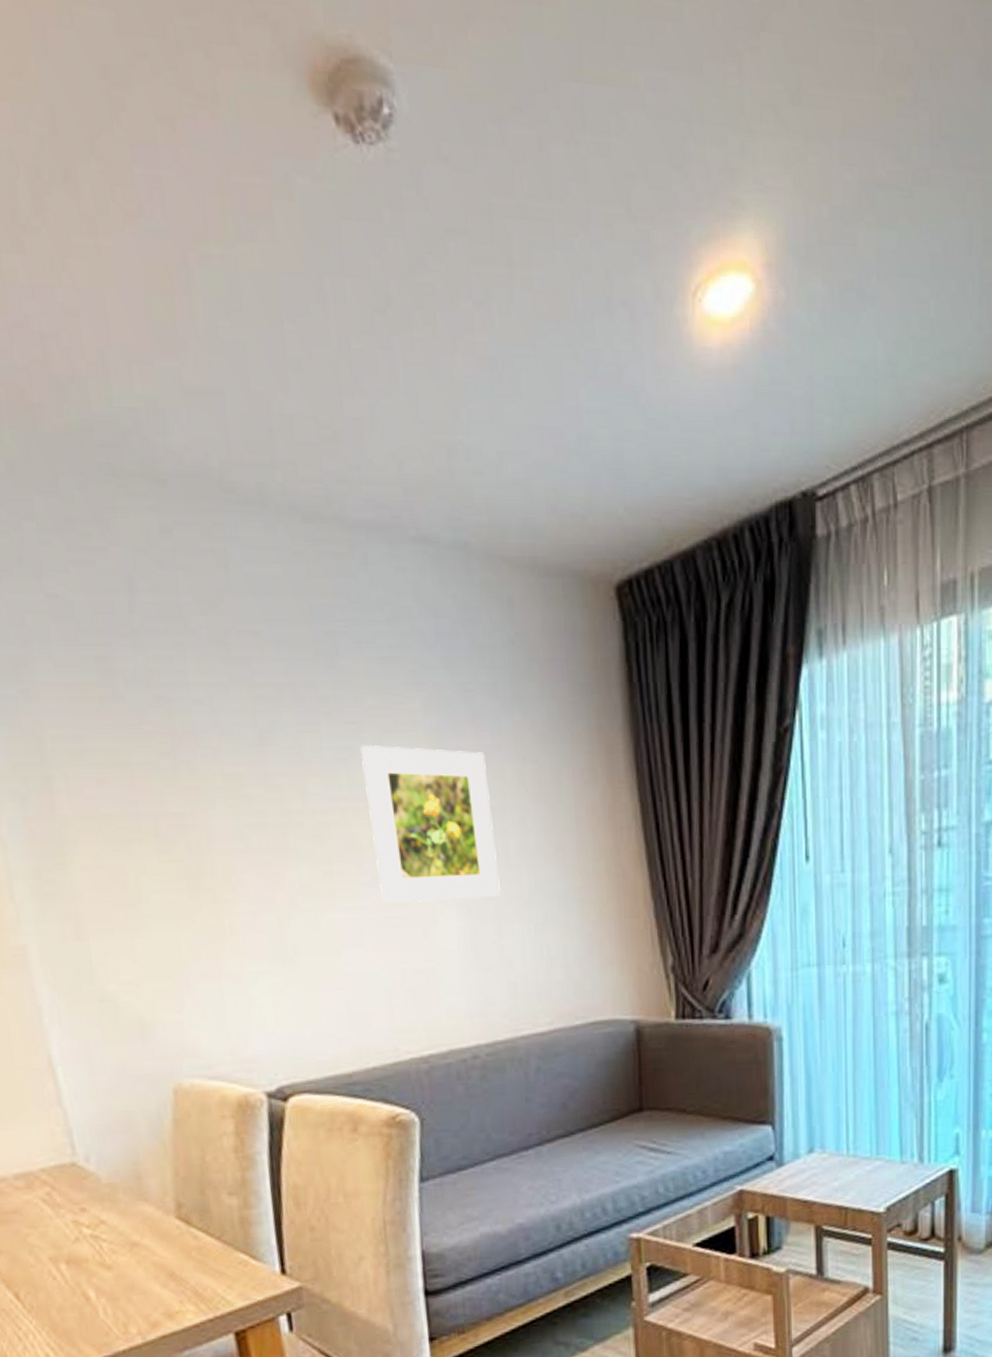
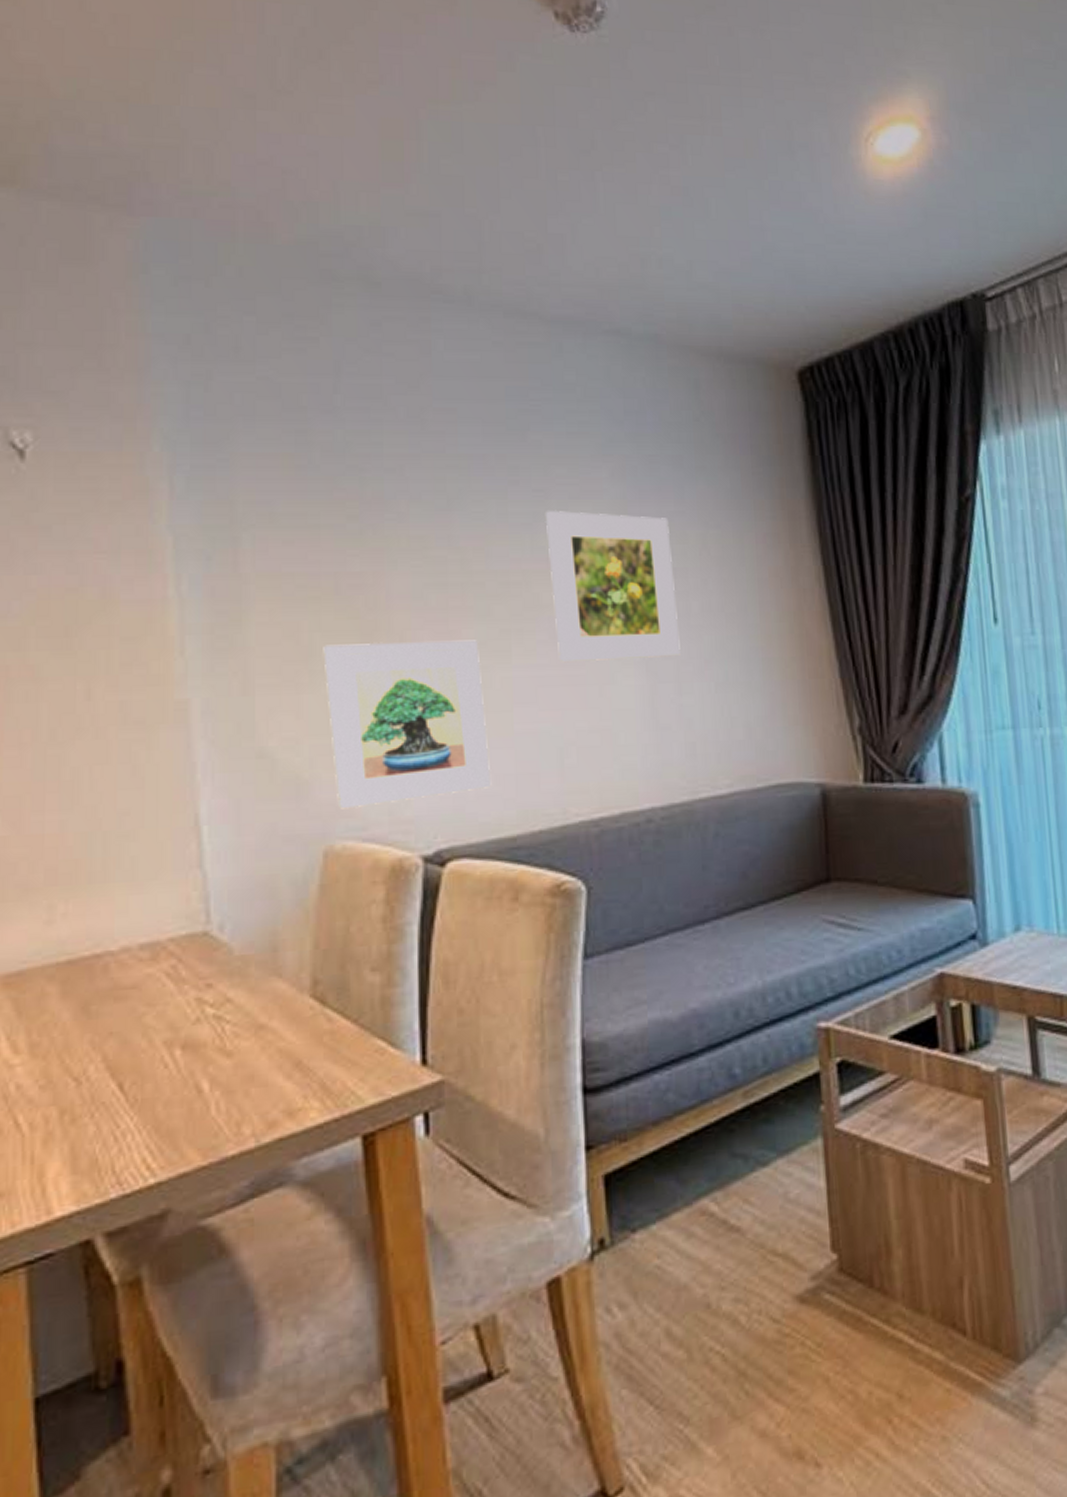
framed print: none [150,882,326,1050] -> present [323,640,492,809]

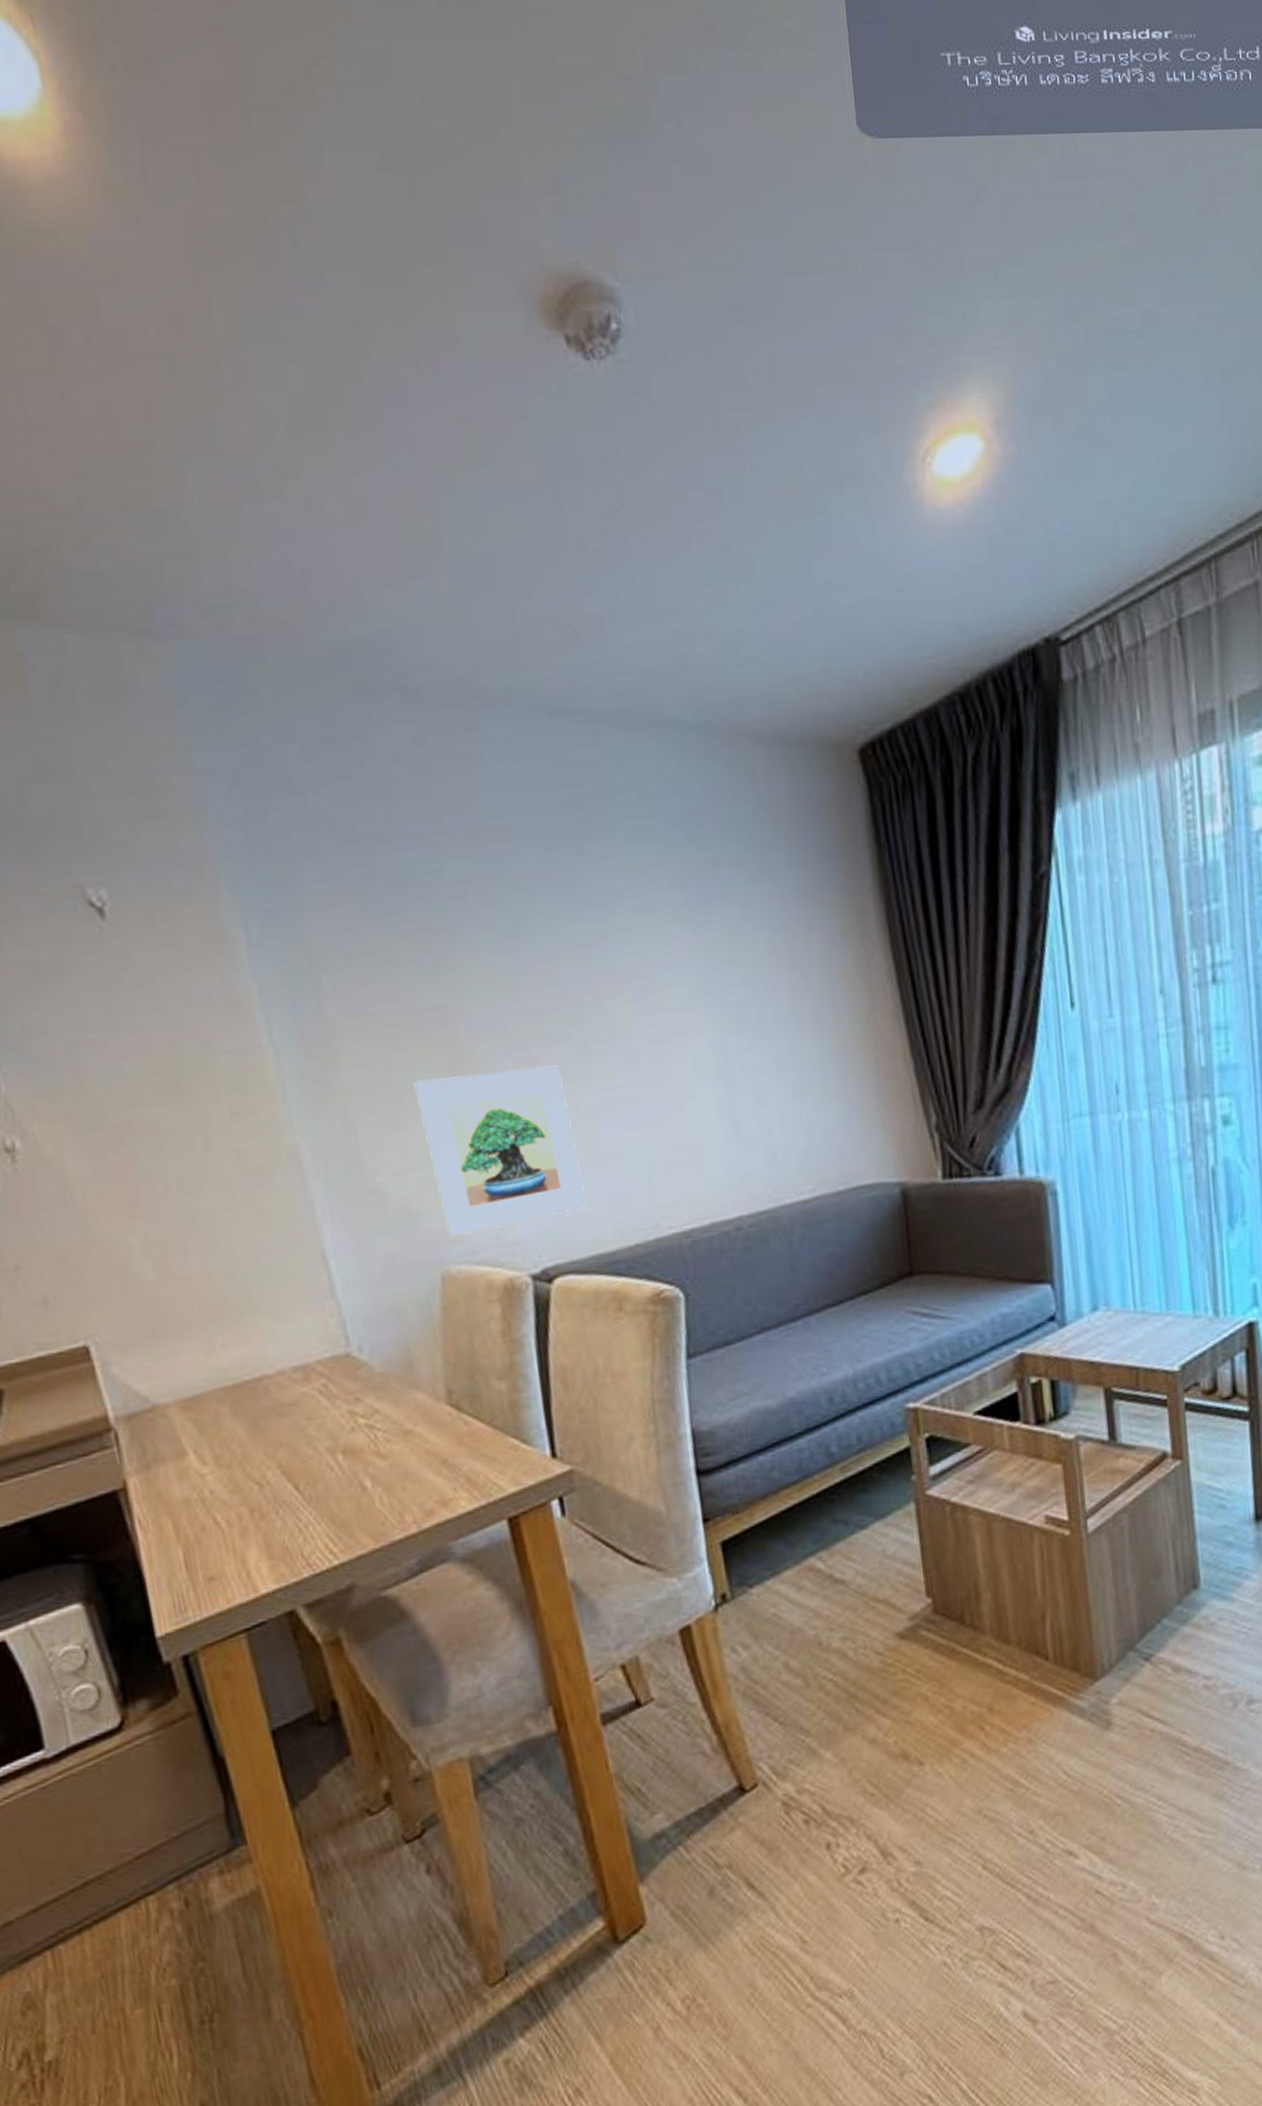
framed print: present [546,511,680,663] -> none [612,924,756,1082]

